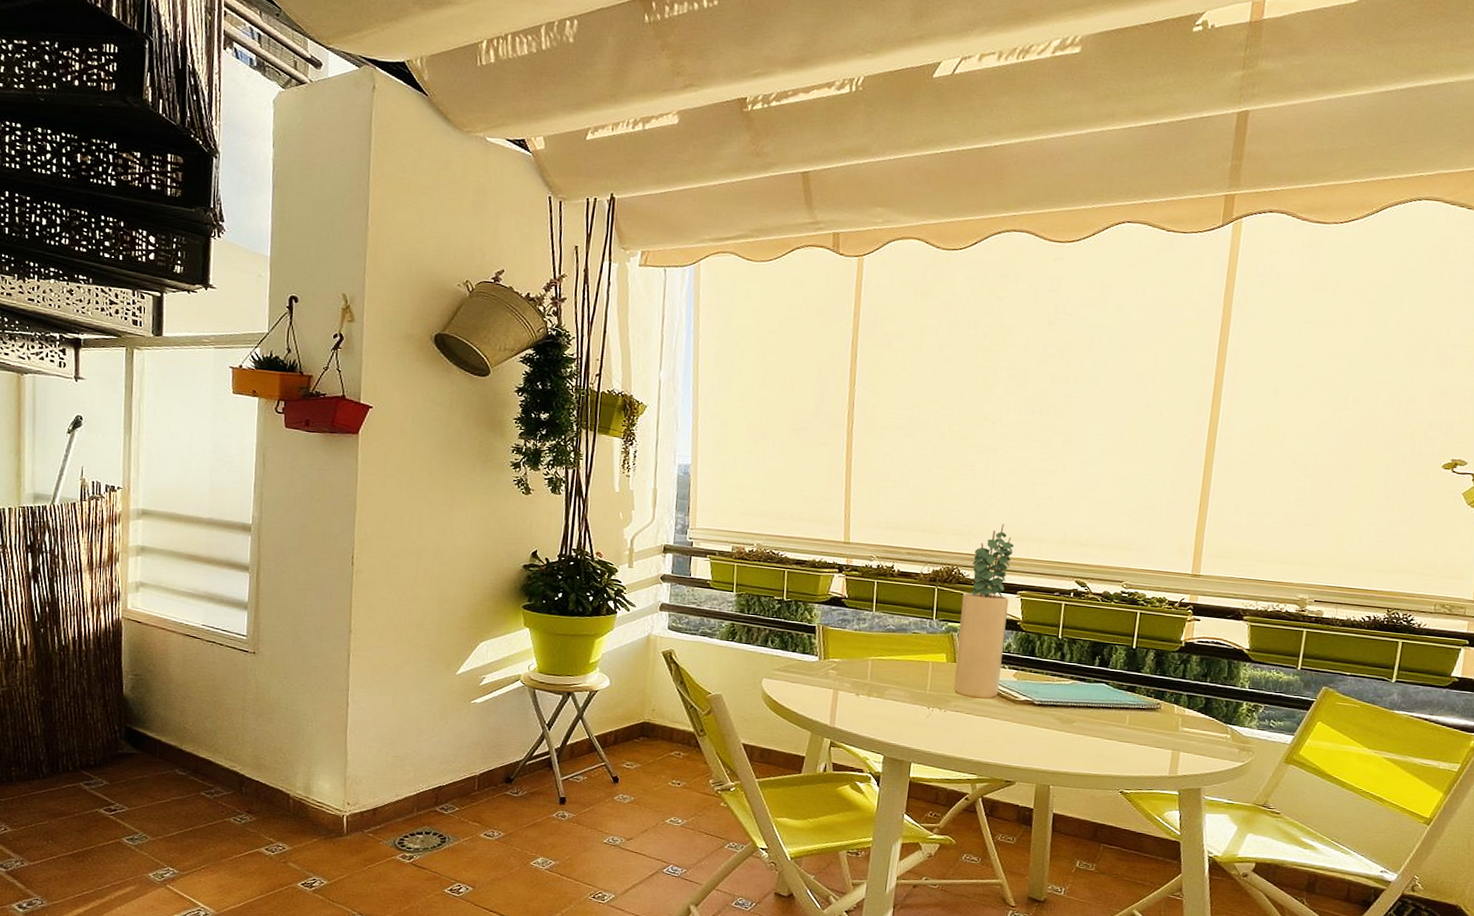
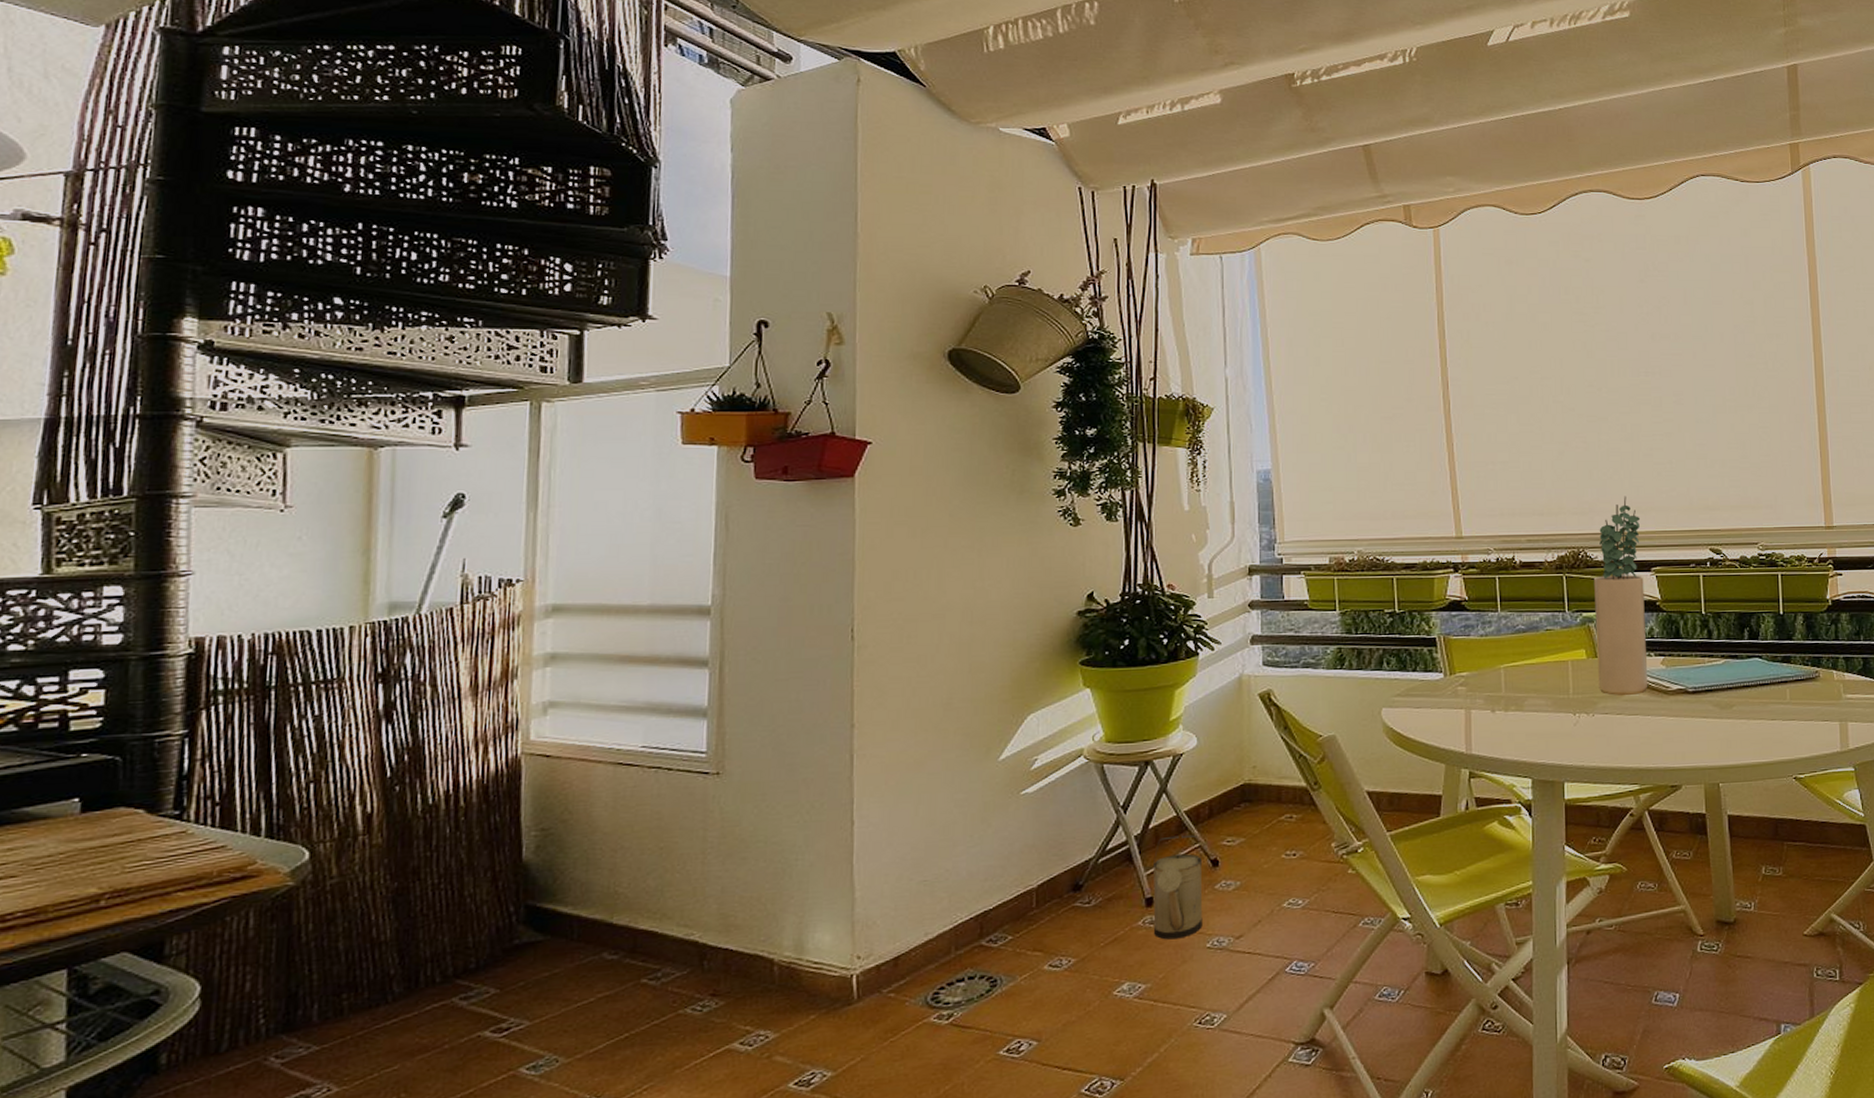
watering can: none [564,753,606,832] -> present [1153,834,1203,940]

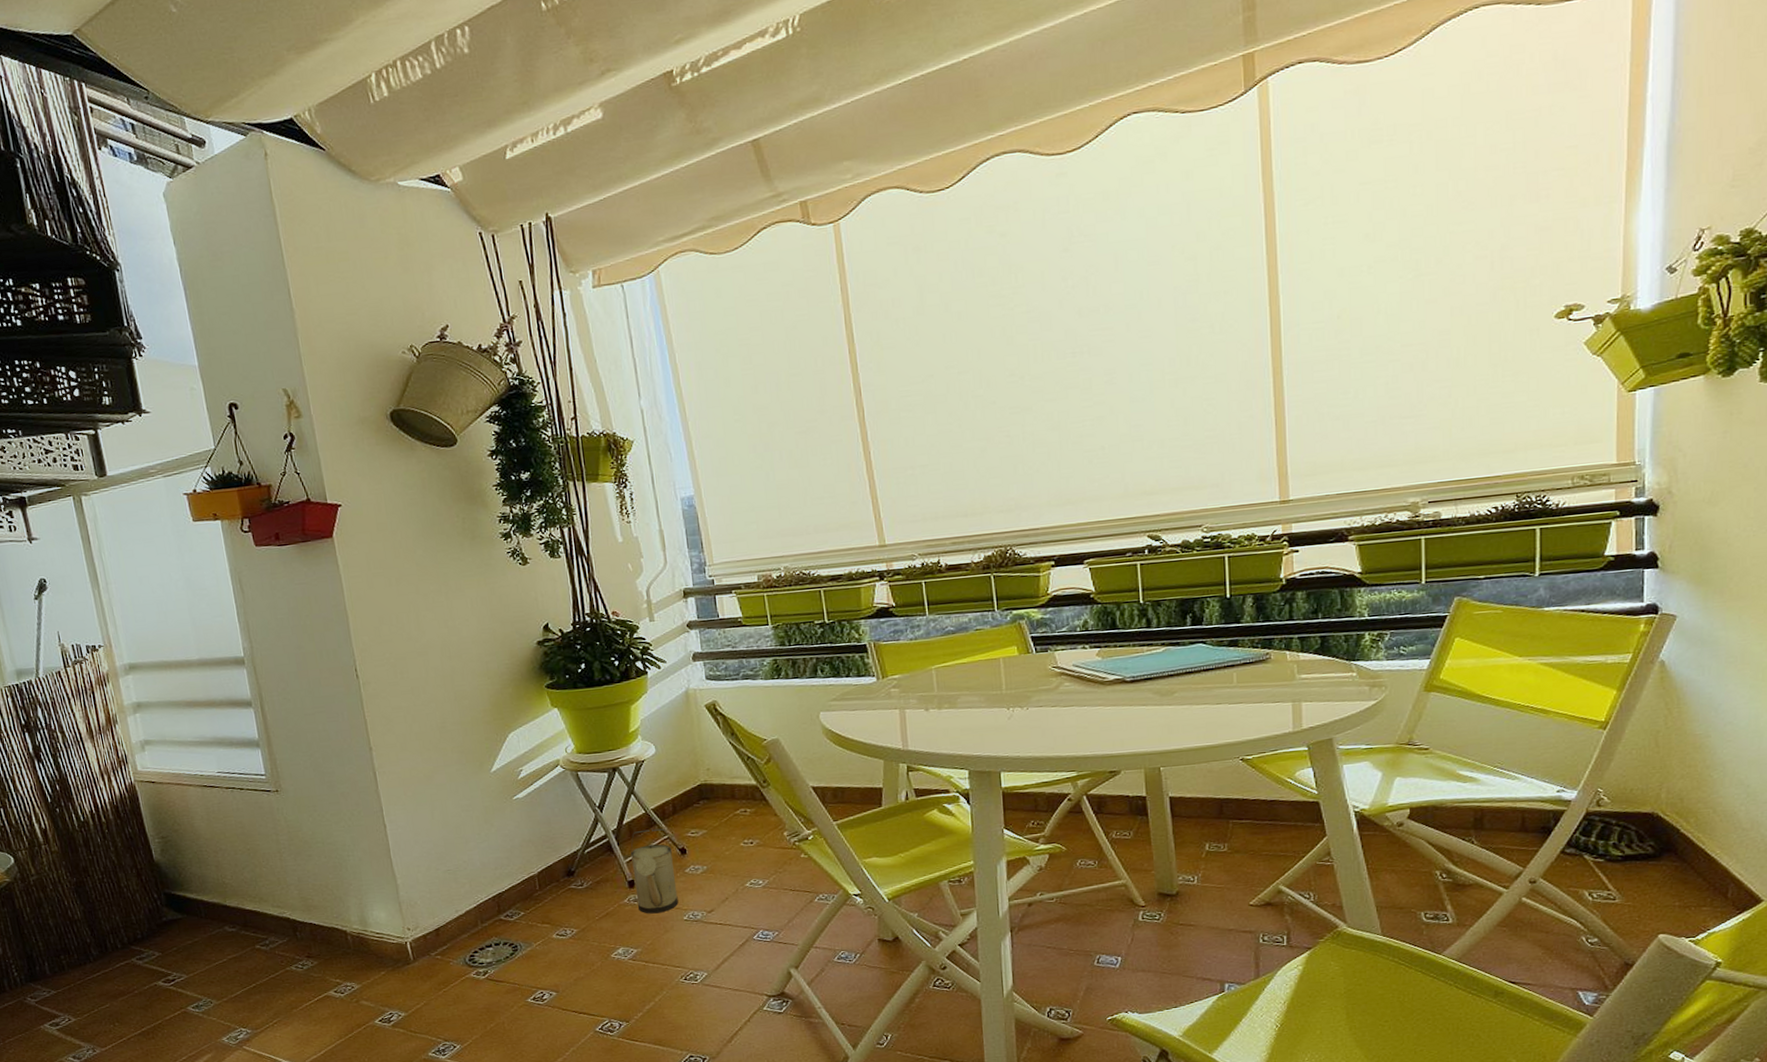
vase: present [1593,496,1648,696] -> none [1022,488,1084,689]

